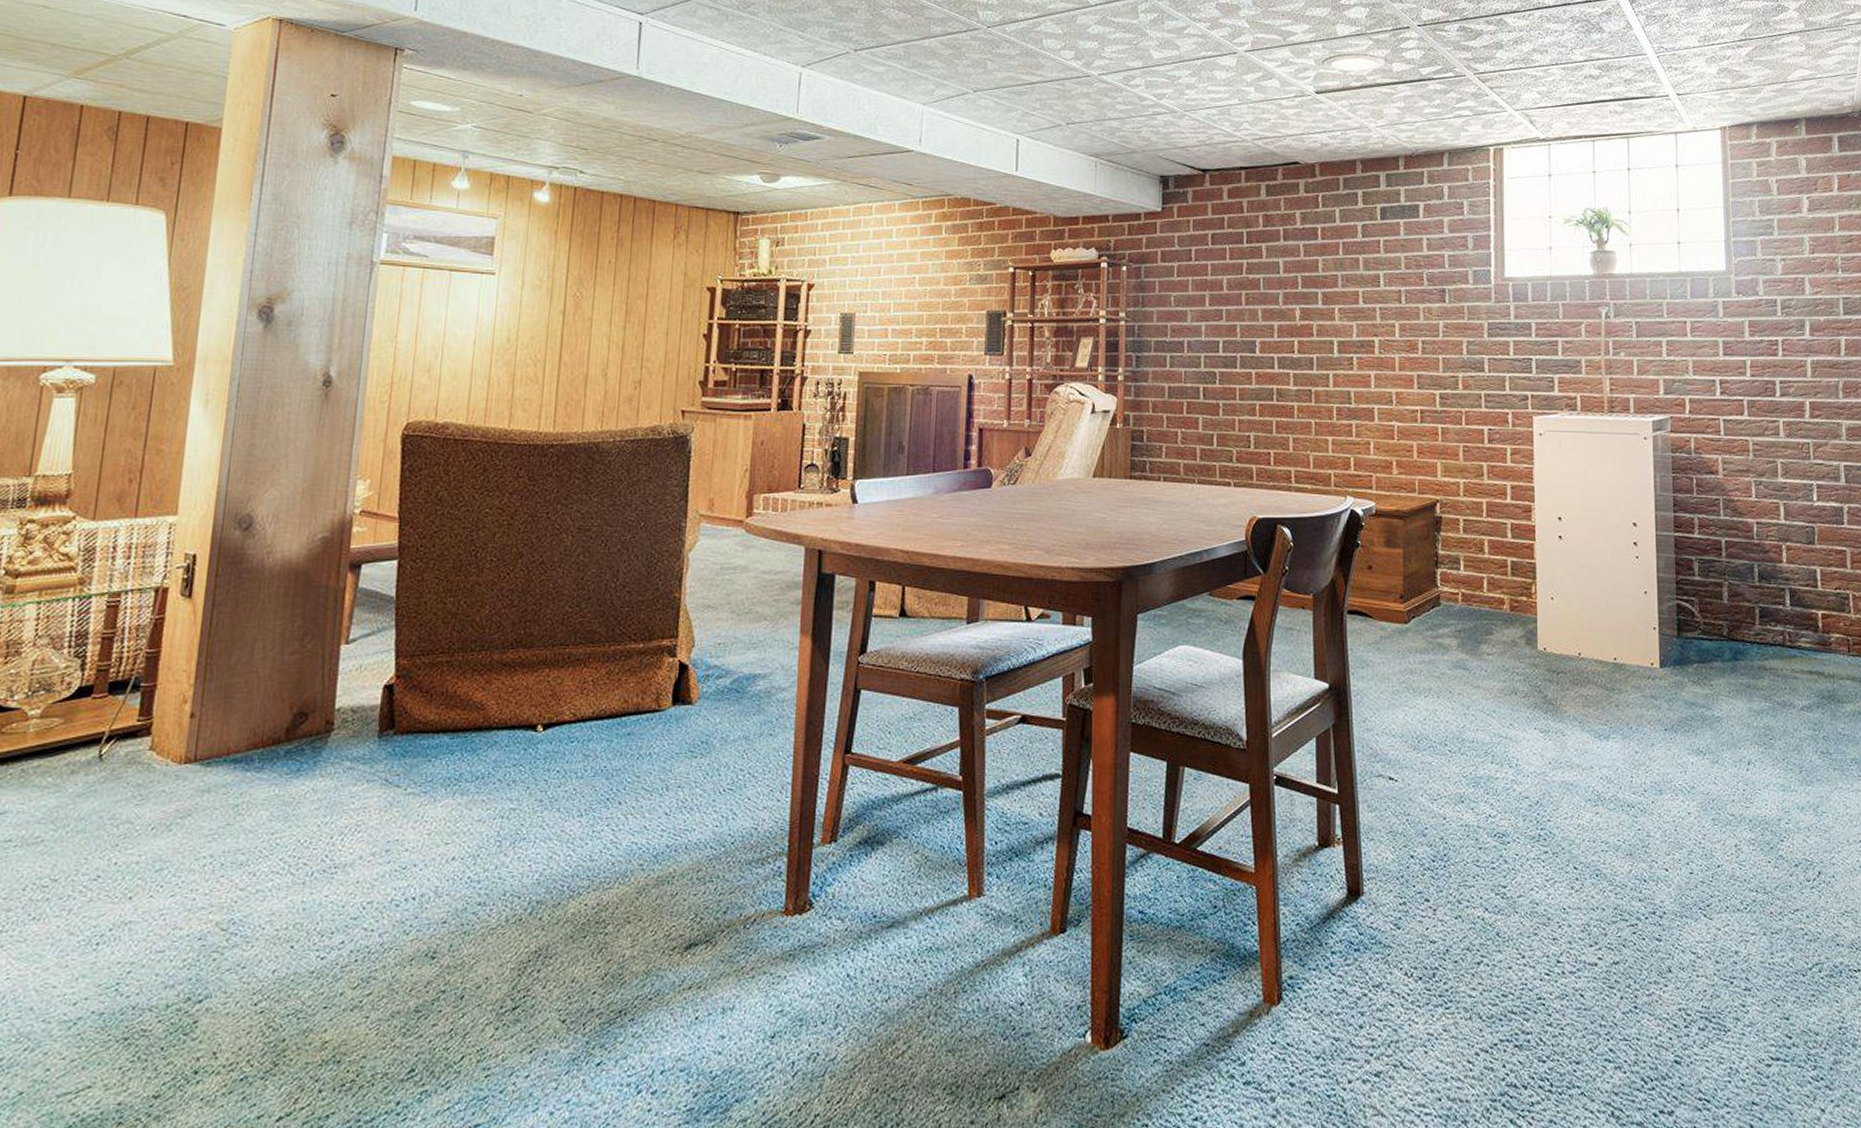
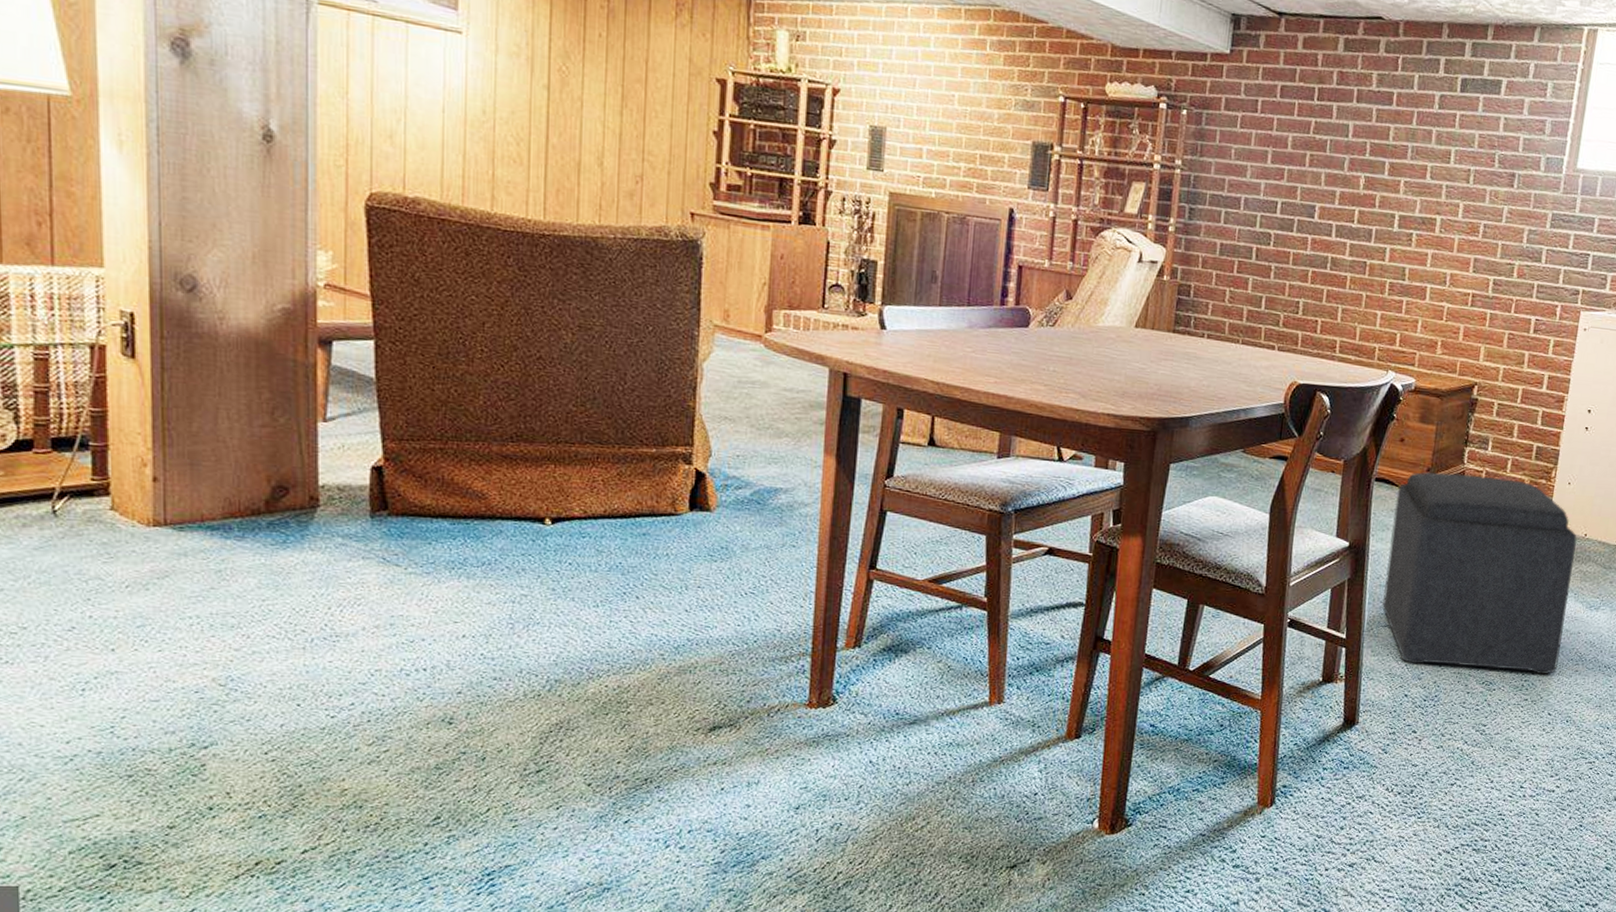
ottoman: none [1372,598,1575,821] -> present [1382,472,1577,675]

